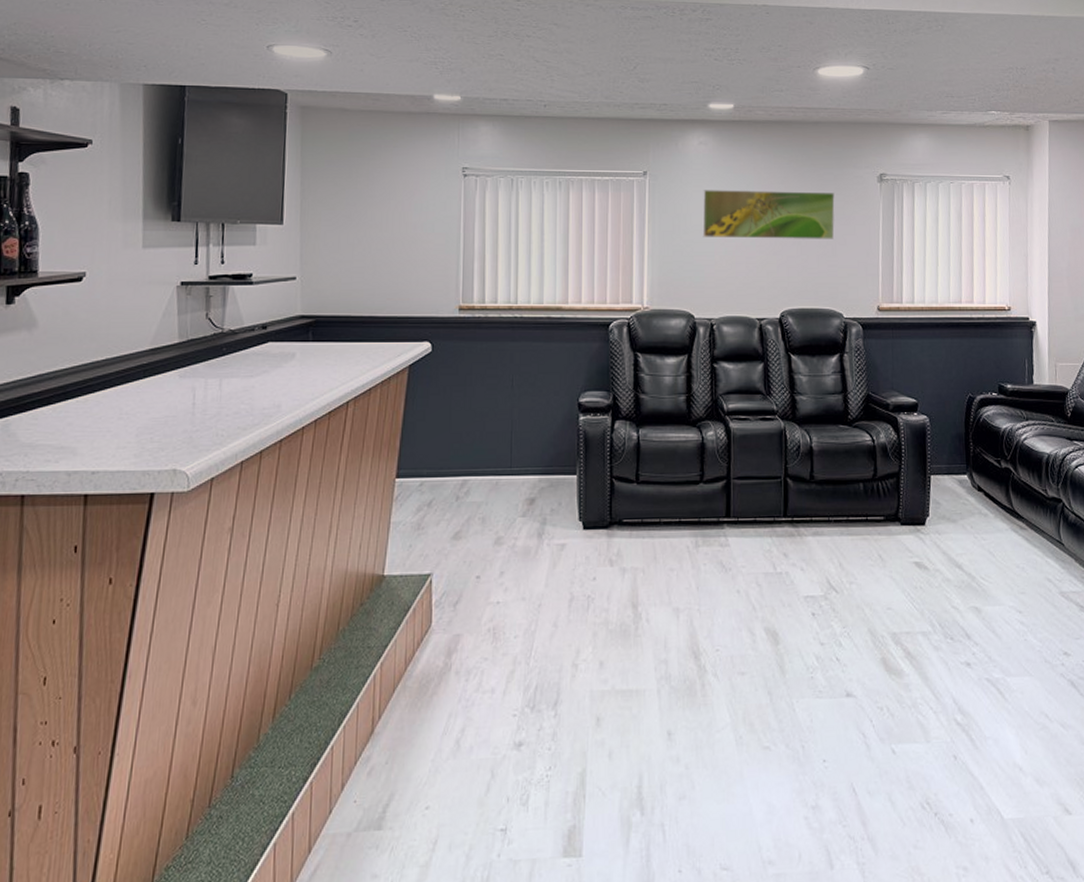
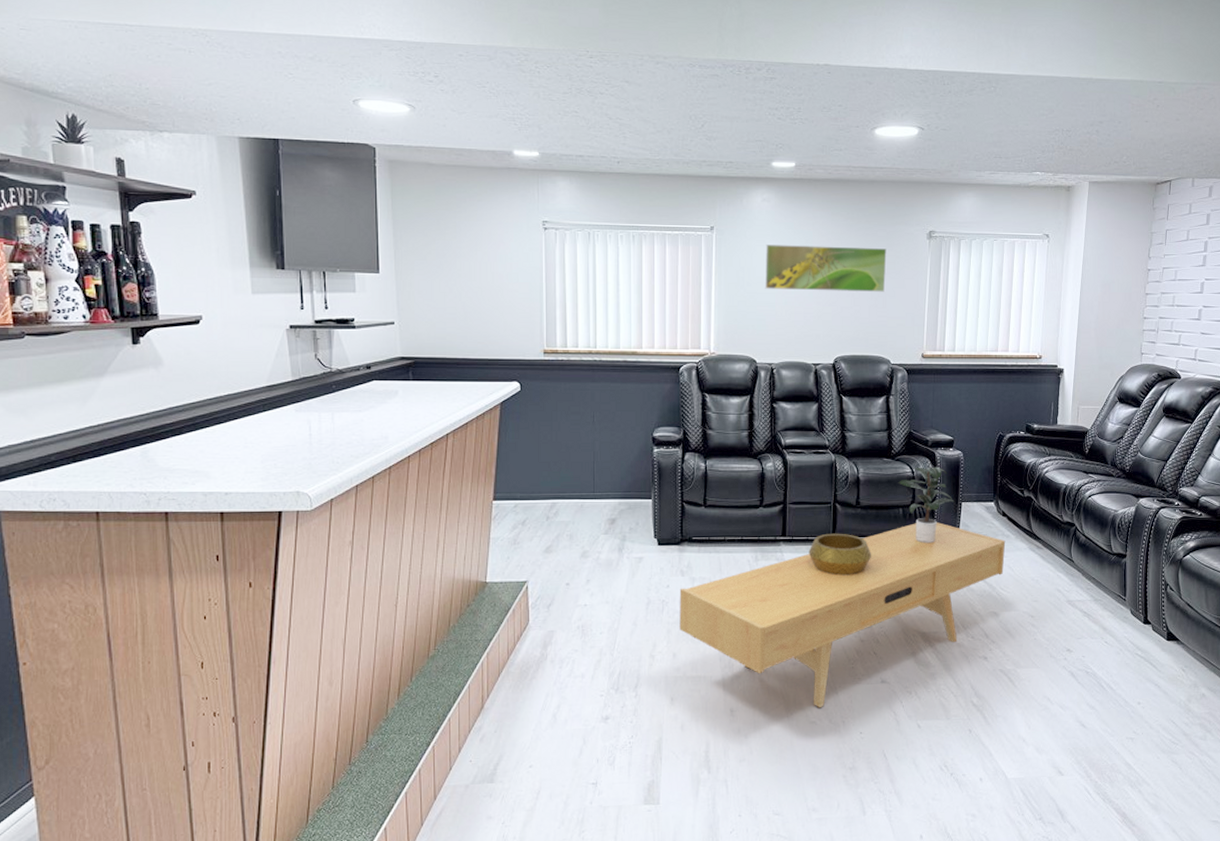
tv console: none [607,499,984,730] -> present [679,522,1006,708]
decorative bowl: none [757,513,830,564] -> present [808,533,872,576]
potted plant: none [857,434,922,525] -> present [898,466,955,544]

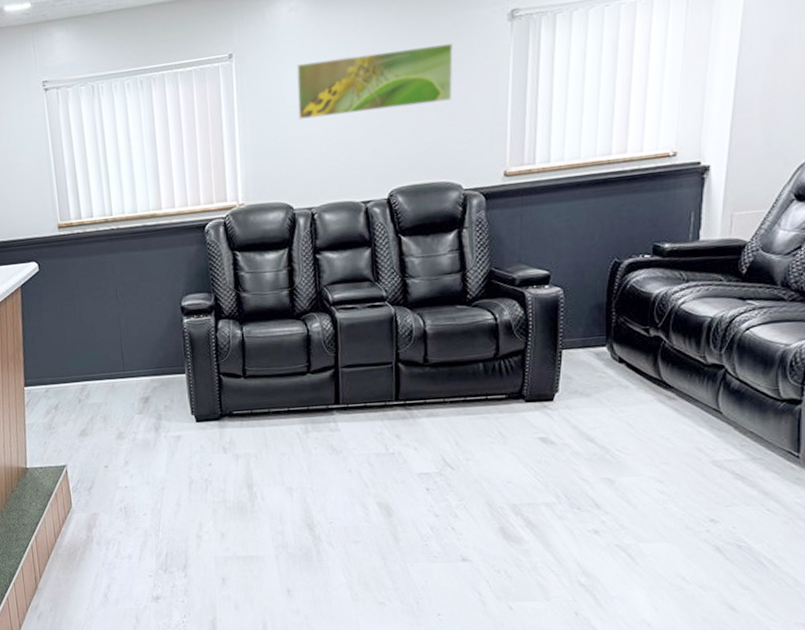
tv console: present [679,522,1006,708] -> none [223,376,624,589]
decorative bowl: present [808,533,872,576] -> none [367,396,446,445]
potted plant: present [898,466,955,544] -> none [476,309,552,403]

